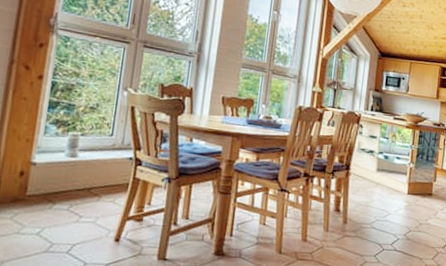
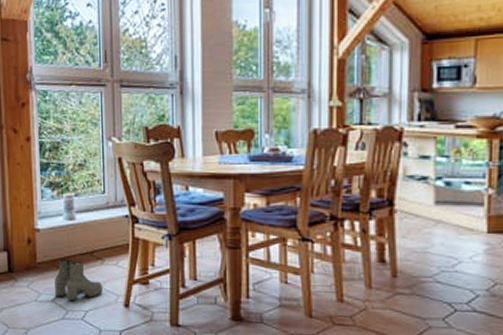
boots: none [41,193,95,234] -> present [54,259,103,301]

